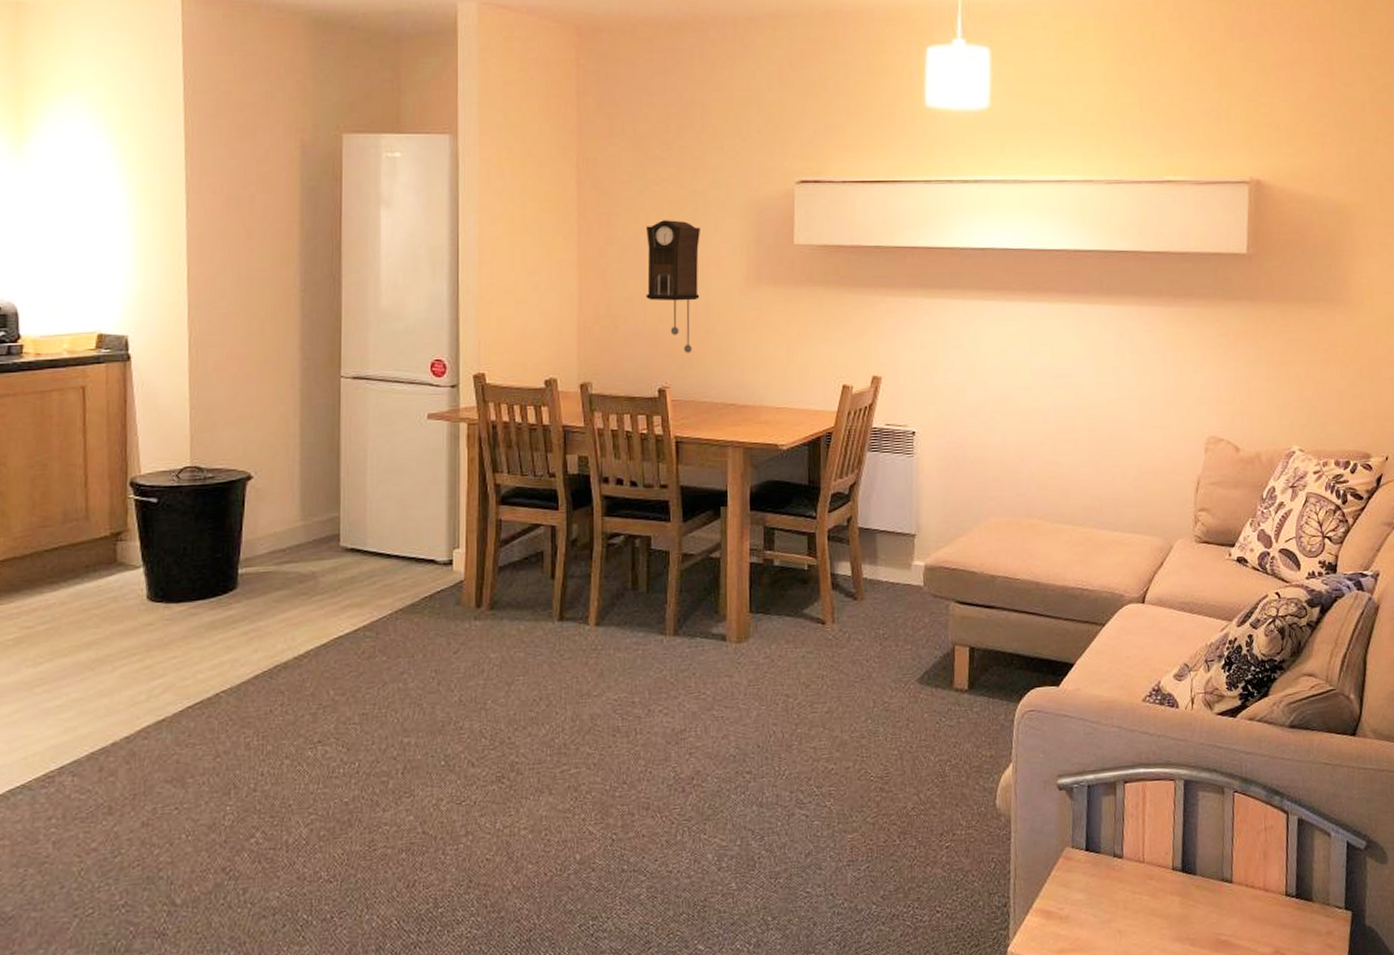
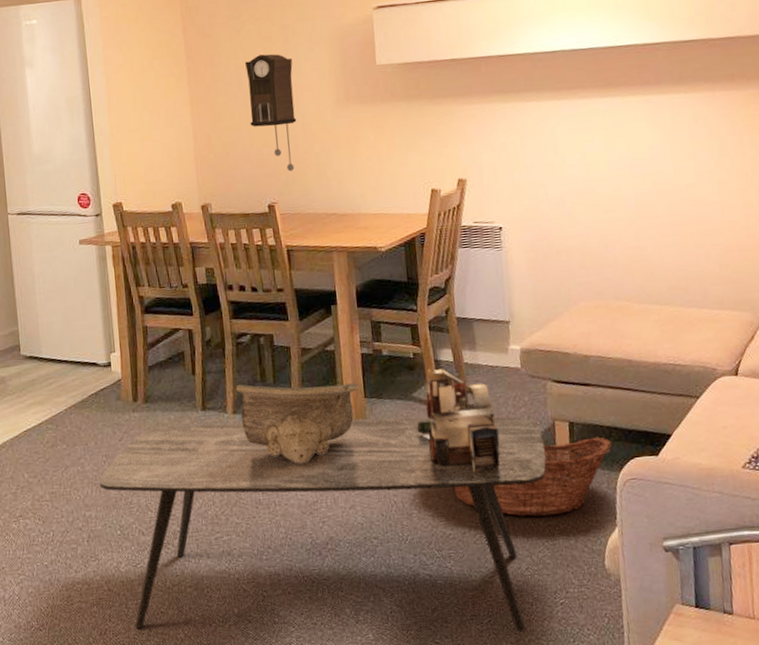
coffee table: none [424,636,942,879] -> present [99,417,546,632]
decorative bowl: none [602,592,745,687] -> present [236,383,360,464]
ruined building: none [805,583,895,701] -> present [417,369,500,473]
basket: none [839,664,1012,750] -> present [453,437,611,517]

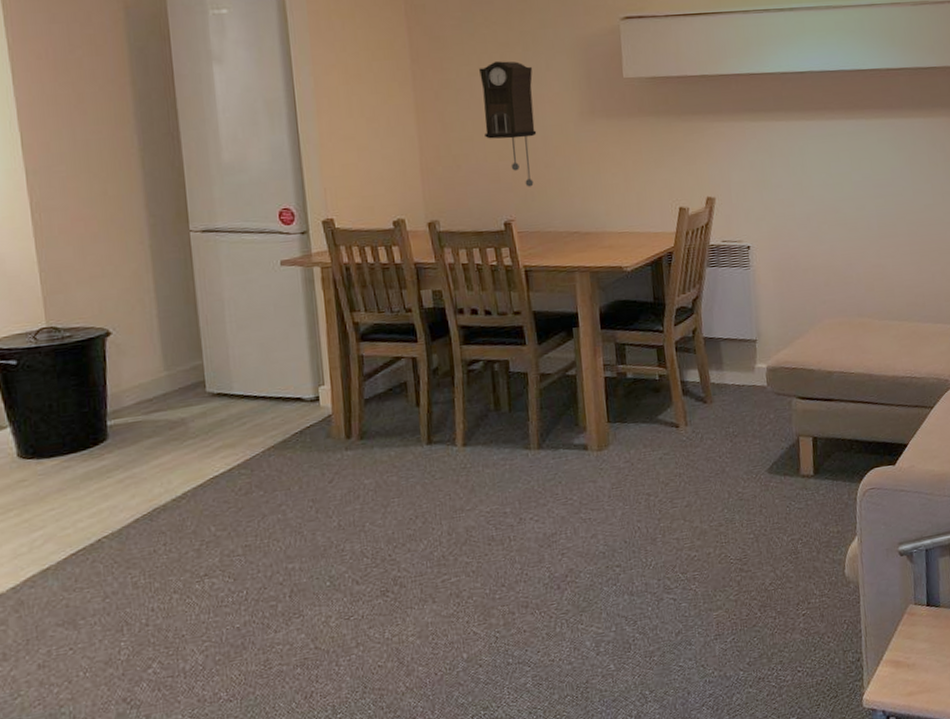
coffee table: present [99,417,546,632] -> none [304,435,791,687]
decorative bowl: present [236,383,360,464] -> none [467,408,602,496]
ruined building: present [417,369,500,473] -> none [662,390,746,493]
basket: present [453,437,611,517] -> none [698,450,852,533]

